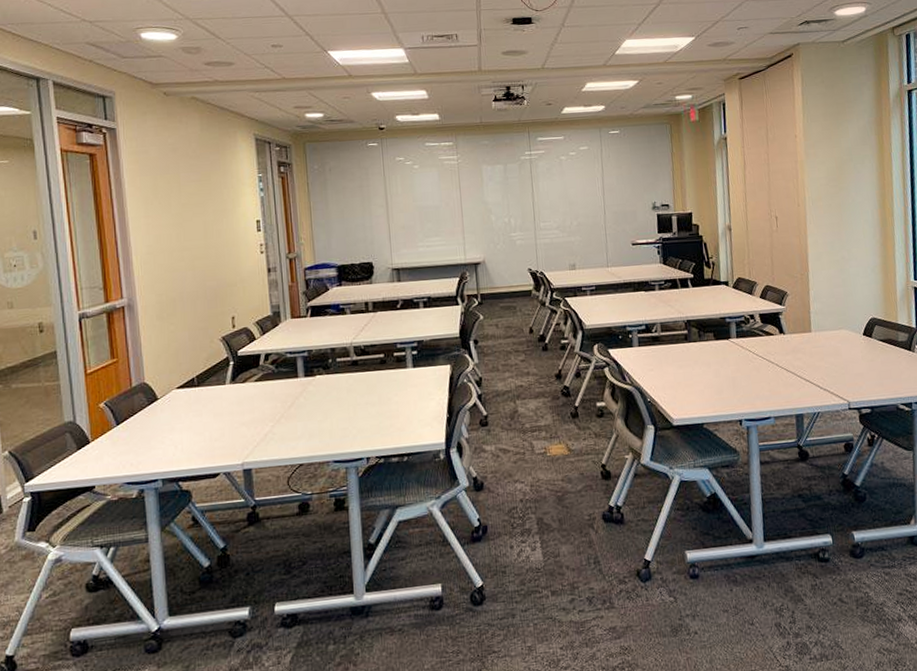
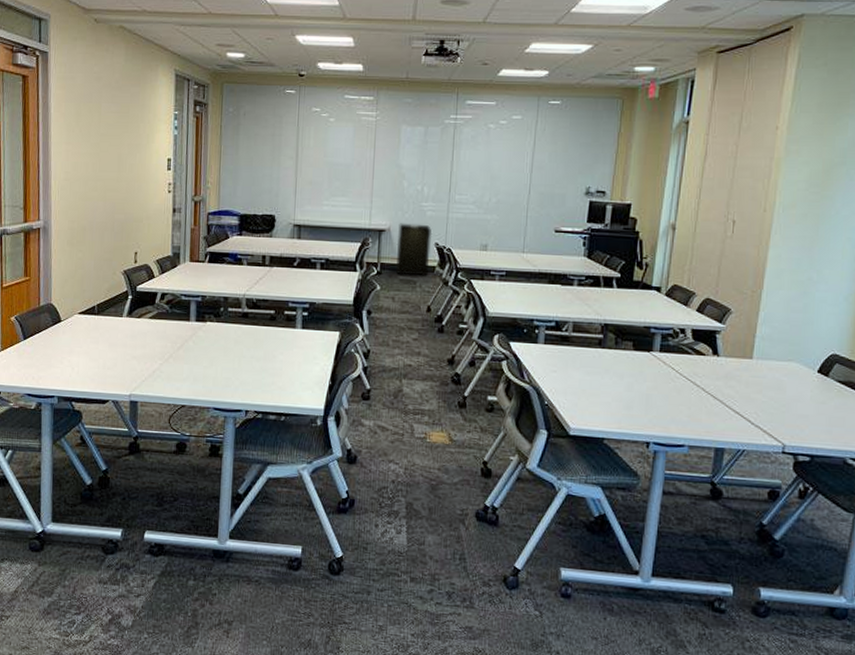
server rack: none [492,253,526,302] -> present [396,223,433,276]

